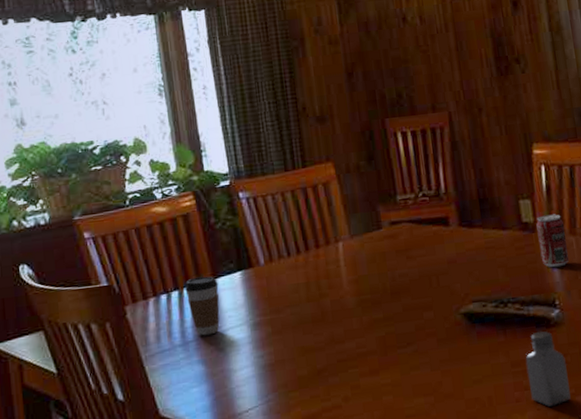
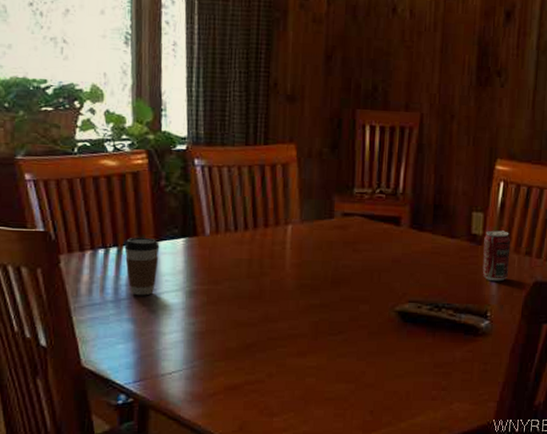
saltshaker: present [525,330,571,407] -> none [447,338,486,408]

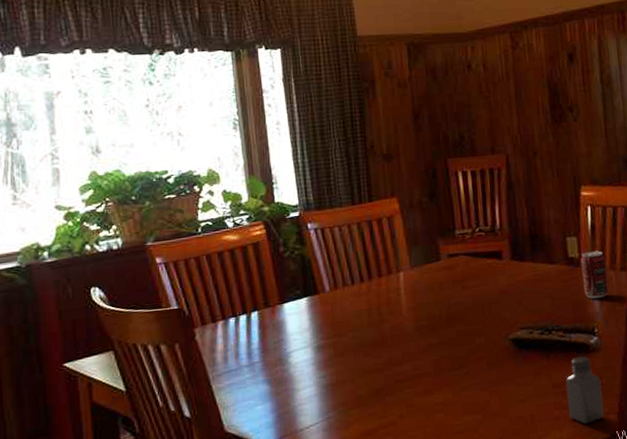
coffee cup: present [124,237,160,296] -> none [253,301,286,358]
saltshaker: none [447,338,486,408] -> present [565,356,604,424]

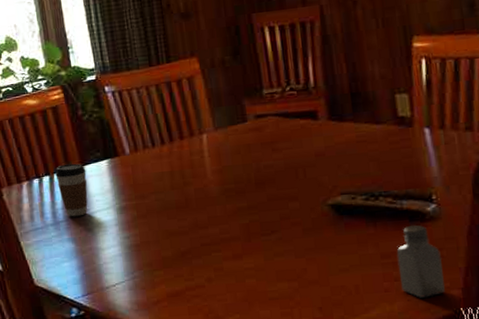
coffee cup: none [253,301,286,358] -> present [55,163,88,217]
beverage can: present [581,250,609,299] -> none [413,108,450,163]

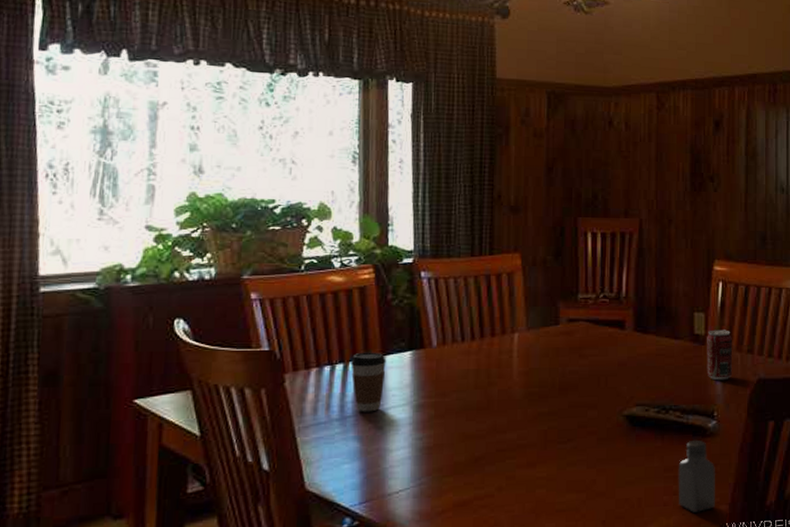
beverage can: none [413,108,450,163] -> present [707,329,733,381]

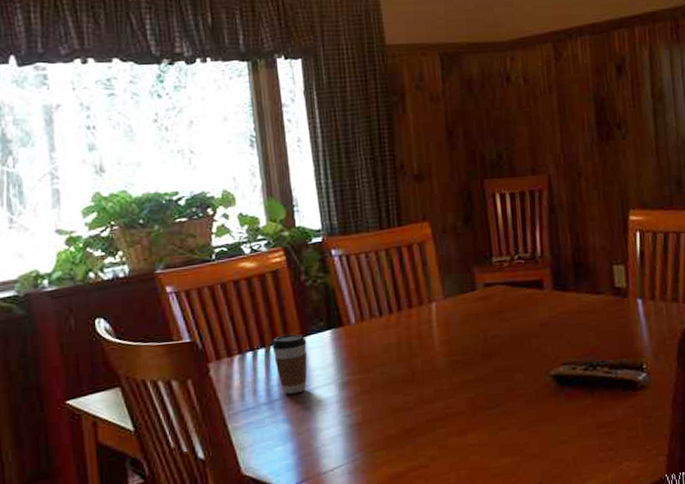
saltshaker: present [678,439,716,513] -> none [611,393,653,467]
beverage can: present [707,329,733,381] -> none [628,280,659,333]

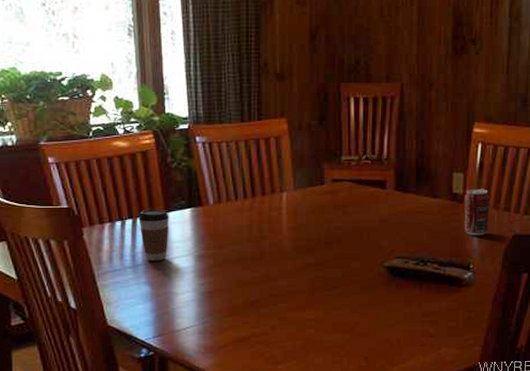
beverage can: none [628,280,659,333] -> present [464,189,490,236]

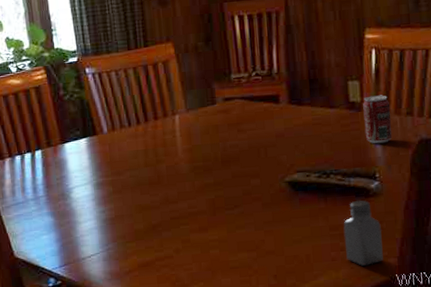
coffee cup: present [138,209,169,261] -> none [36,141,67,192]
saltshaker: none [434,289,471,352] -> present [343,200,383,266]

